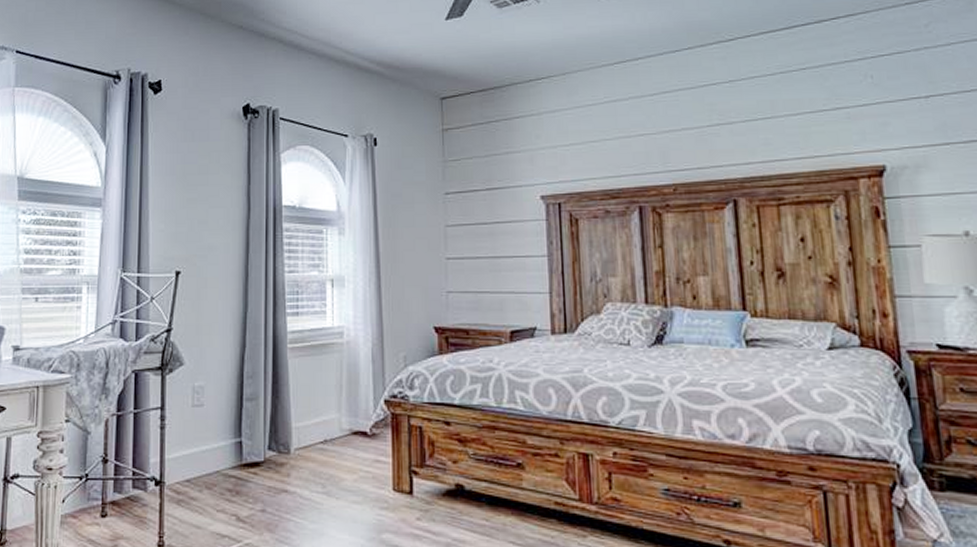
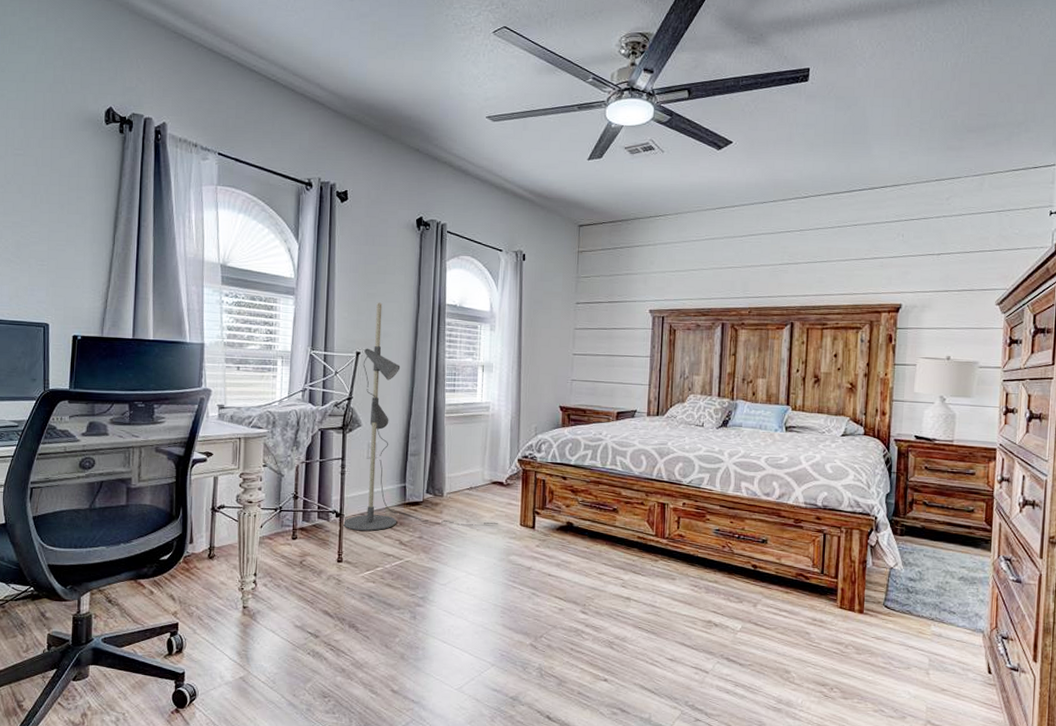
floor lamp: none [164,209,365,503] -> present [343,302,499,531]

